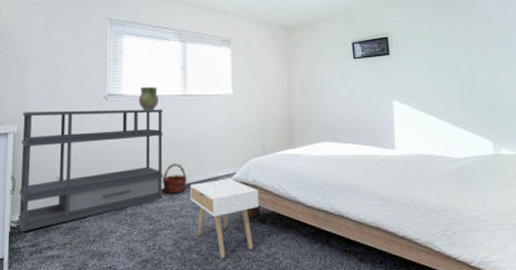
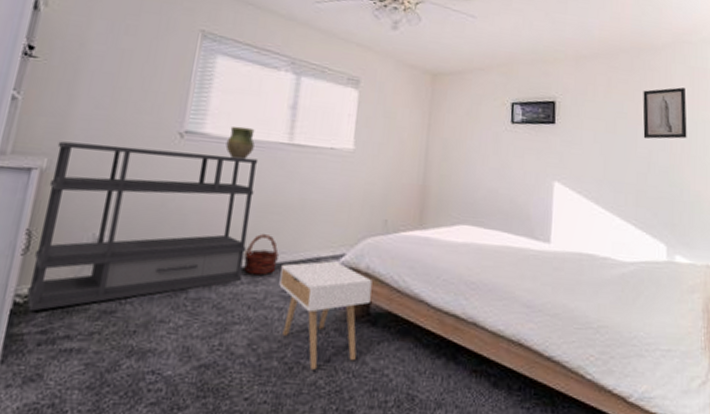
wall art: none [461,12,503,58] -> present [643,87,687,139]

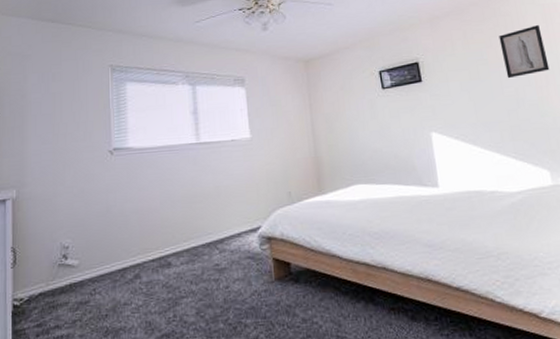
bookshelf: present [27,141,258,312] -> none [21,160,182,311]
ceramic jug: present [225,126,255,159] -> none [147,136,170,163]
basket: present [243,233,280,275] -> none [179,220,208,256]
nightstand: present [279,261,373,370] -> none [211,233,290,326]

